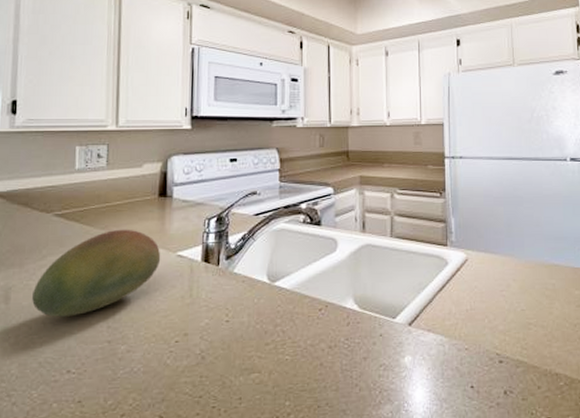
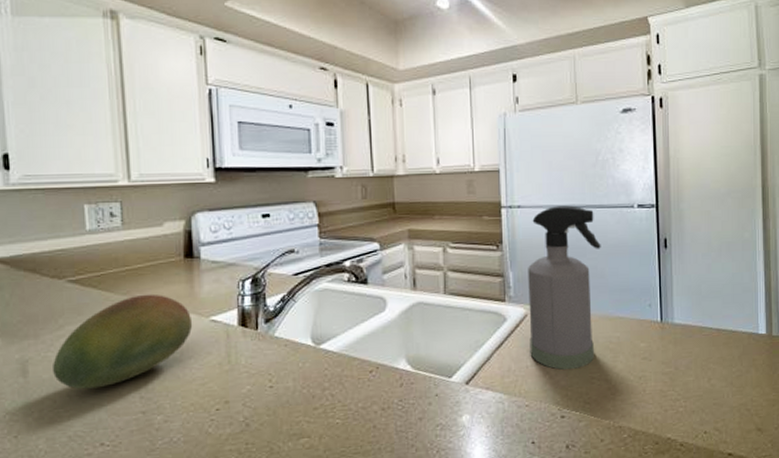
spray bottle: none [469,157,537,314] -> present [528,205,601,370]

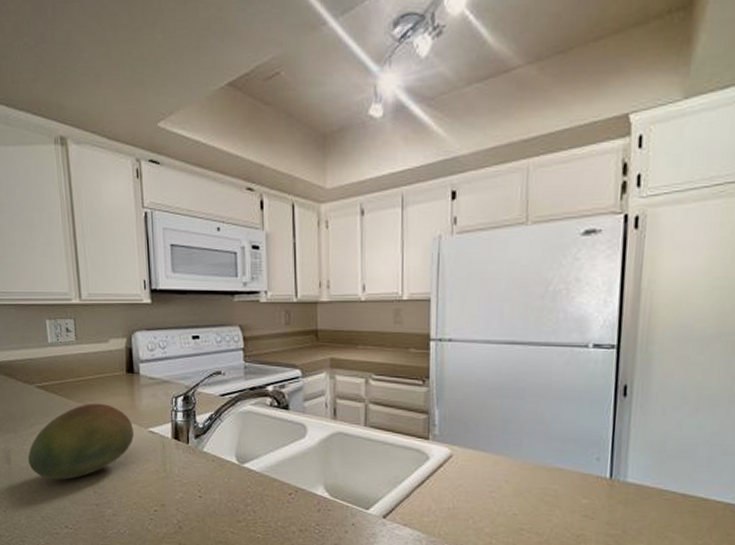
spray bottle: present [528,205,601,370] -> none [453,341,544,517]

